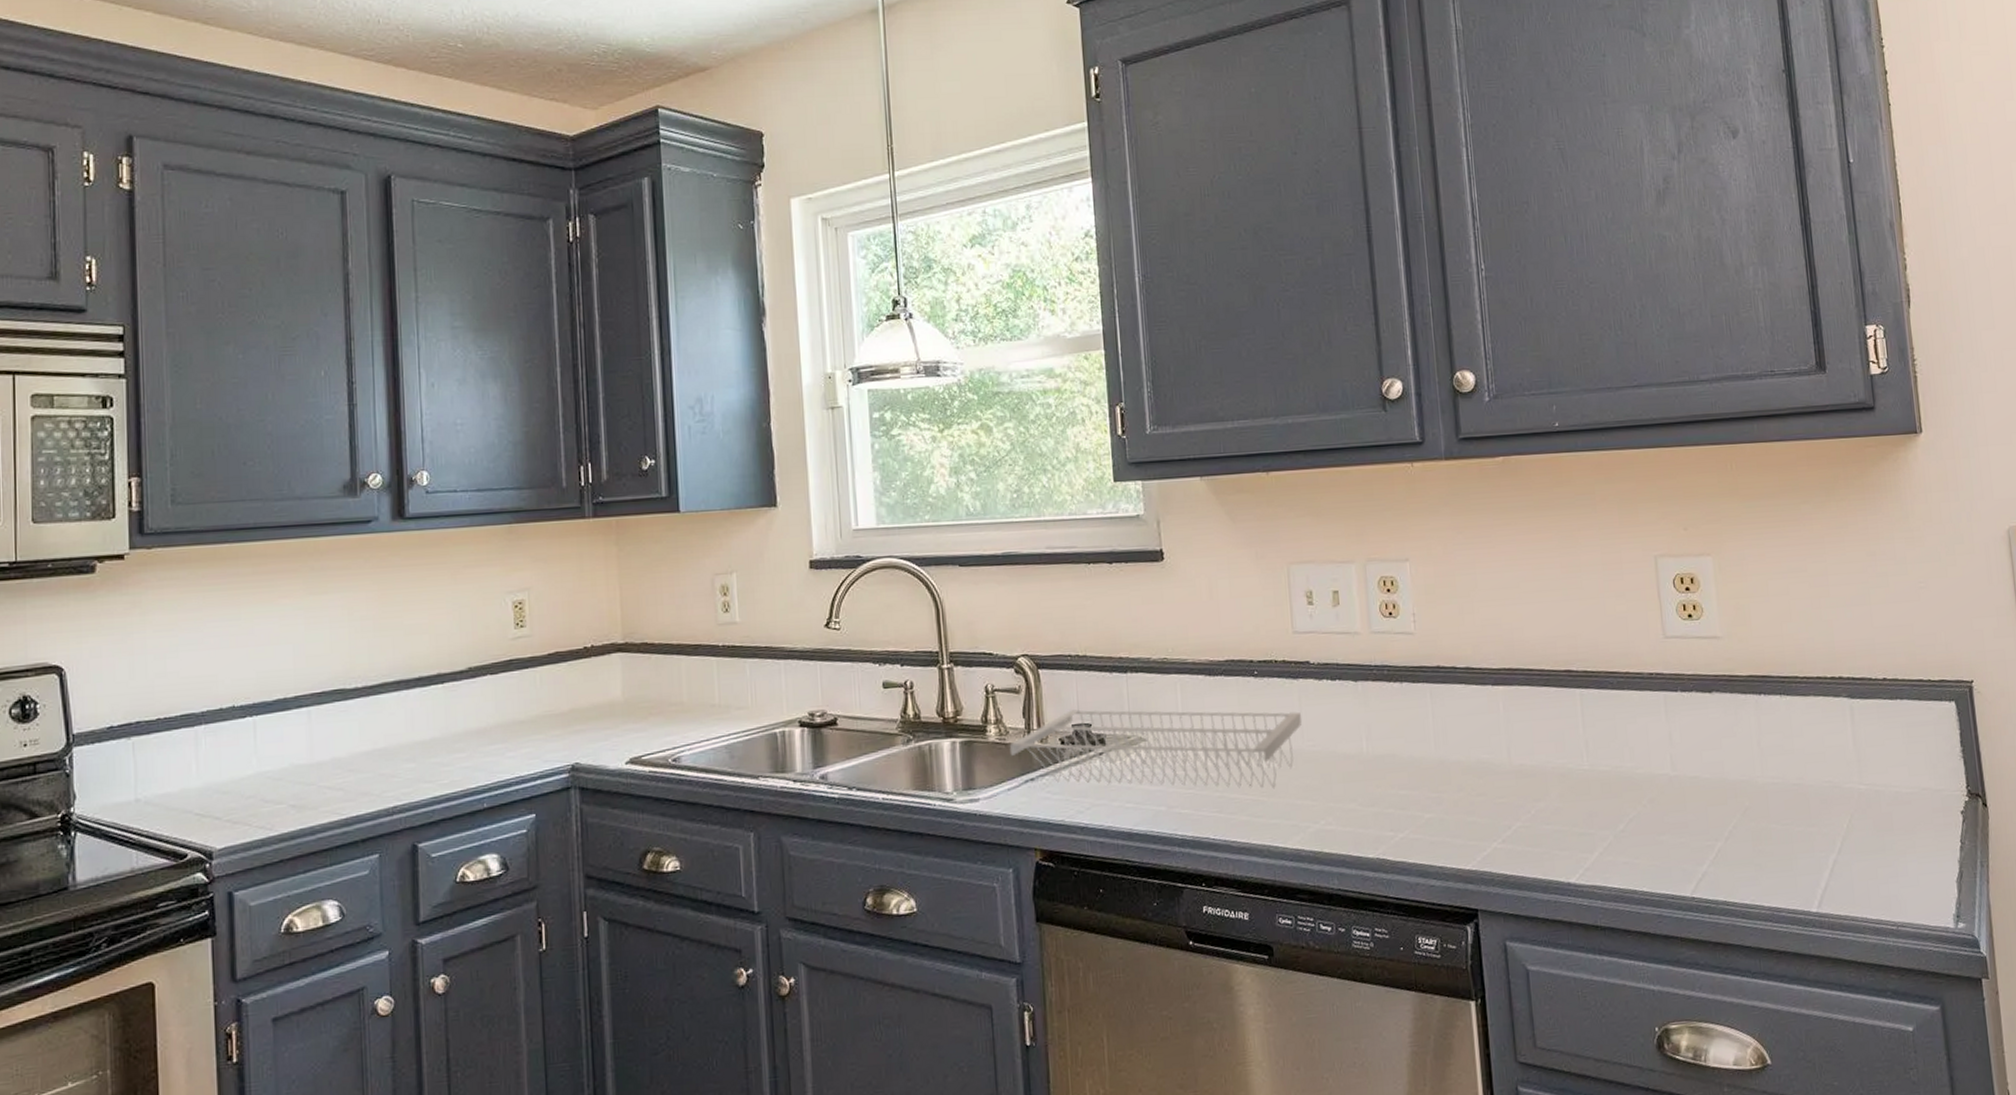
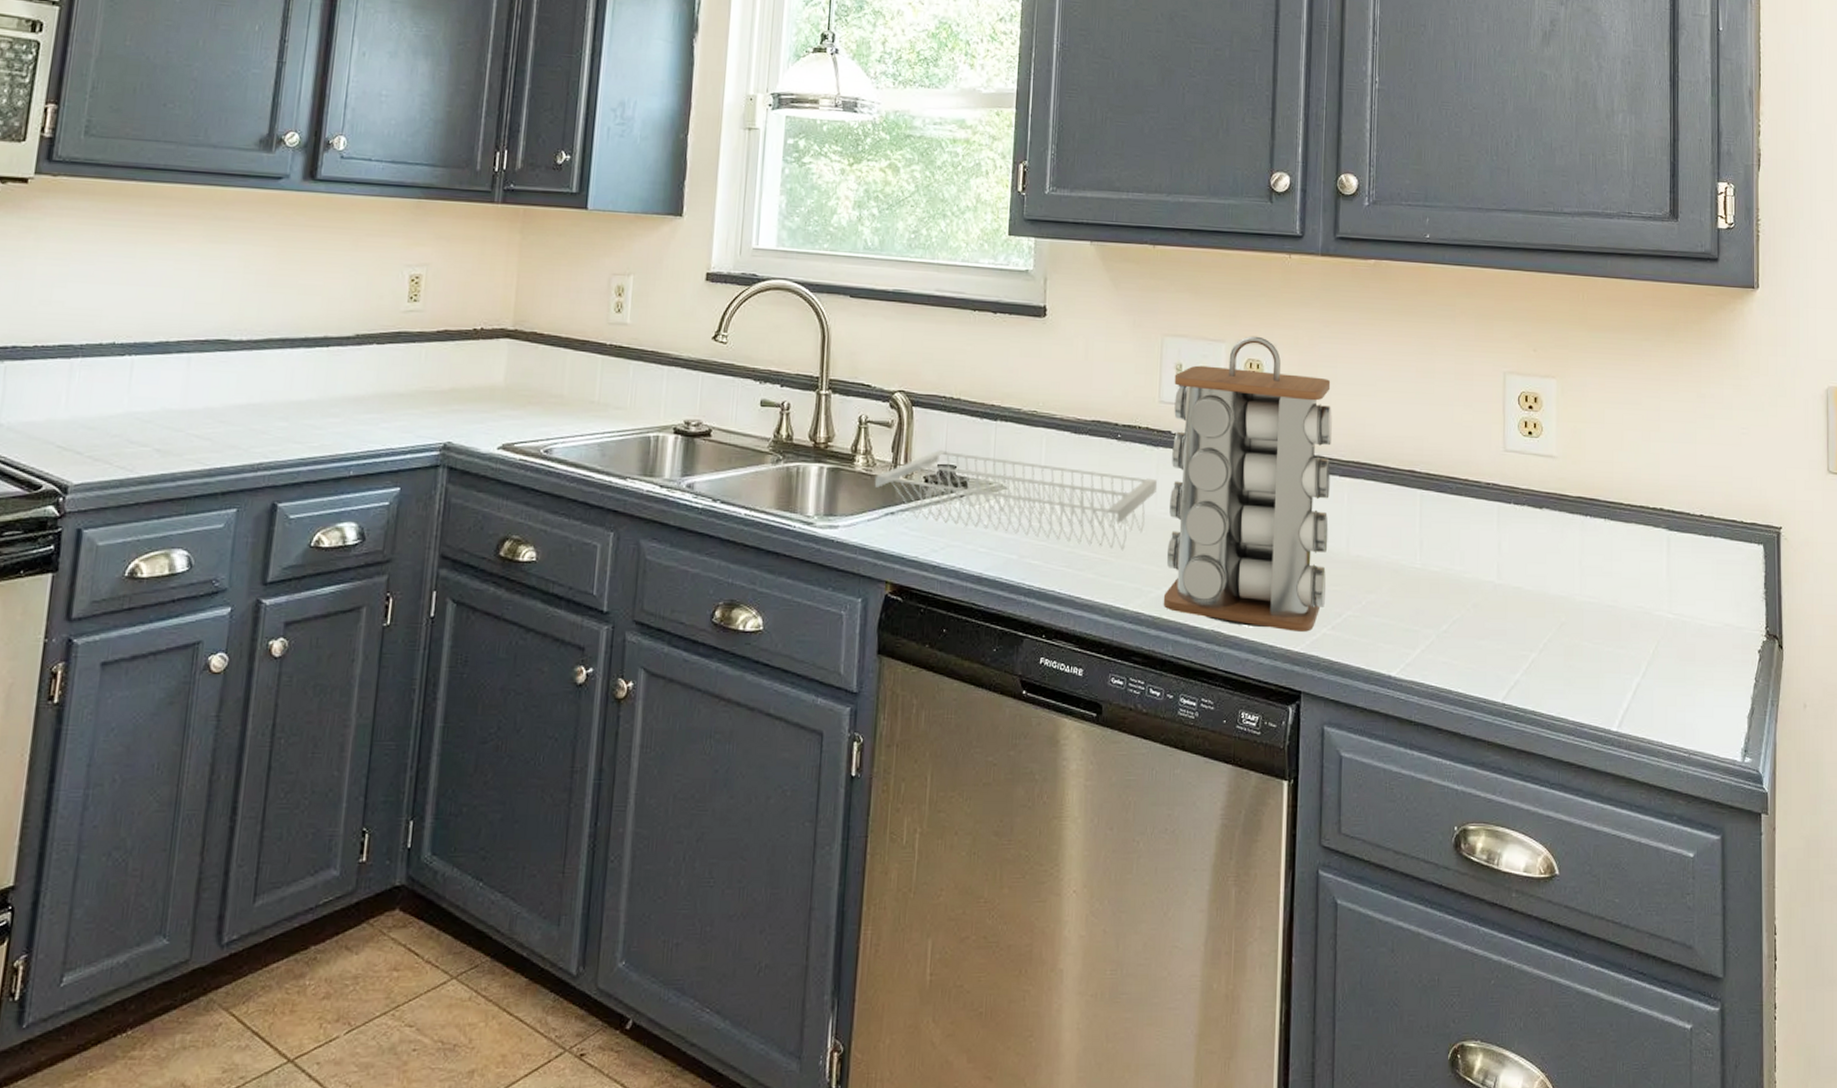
spice rack: none [1306,552,1493,850] -> present [1163,336,1332,632]

